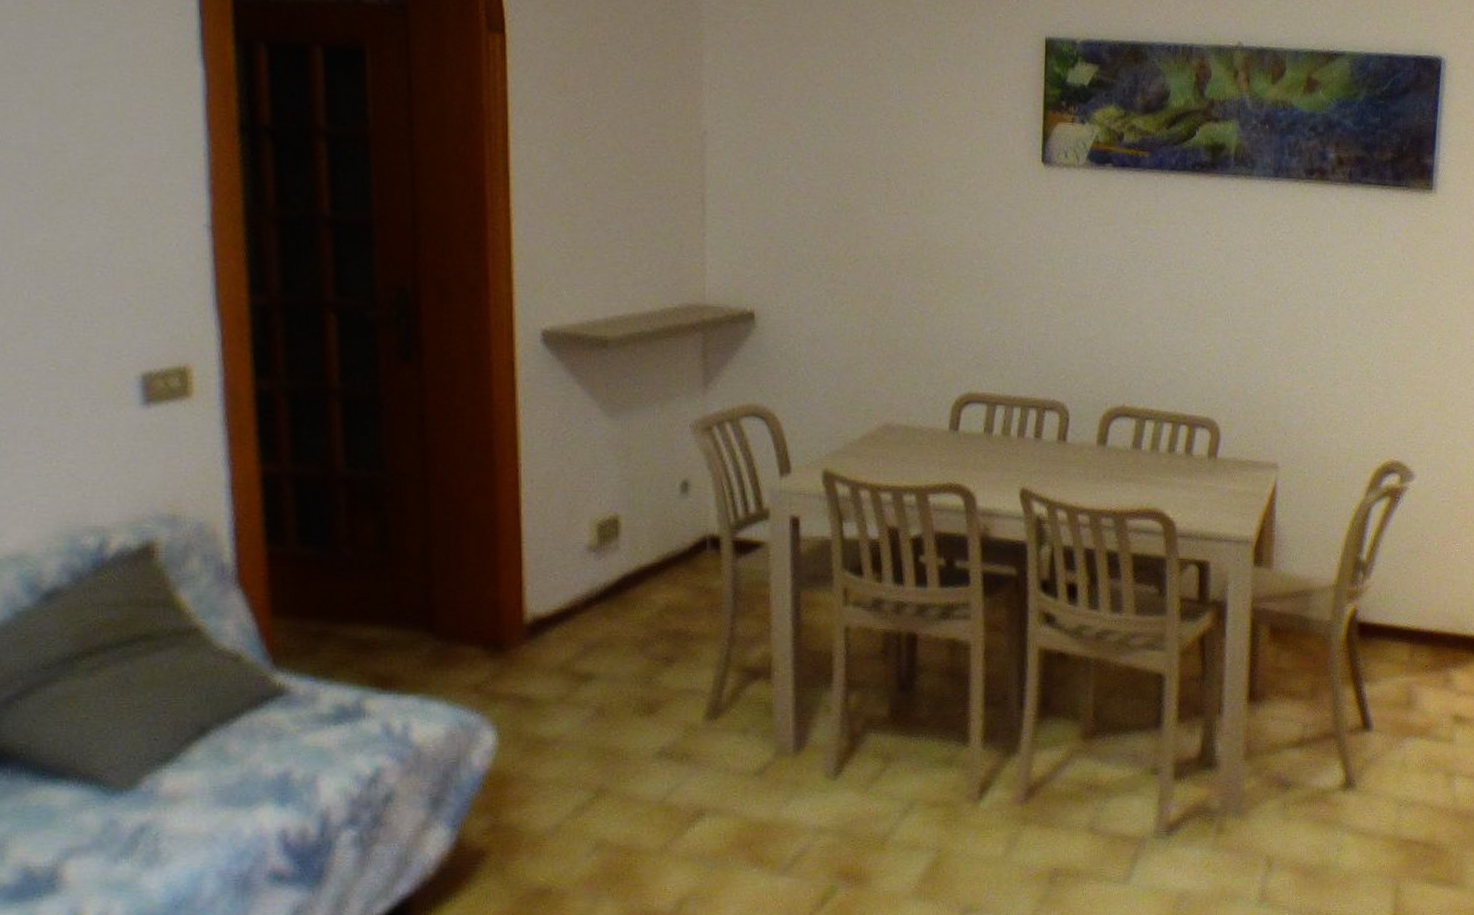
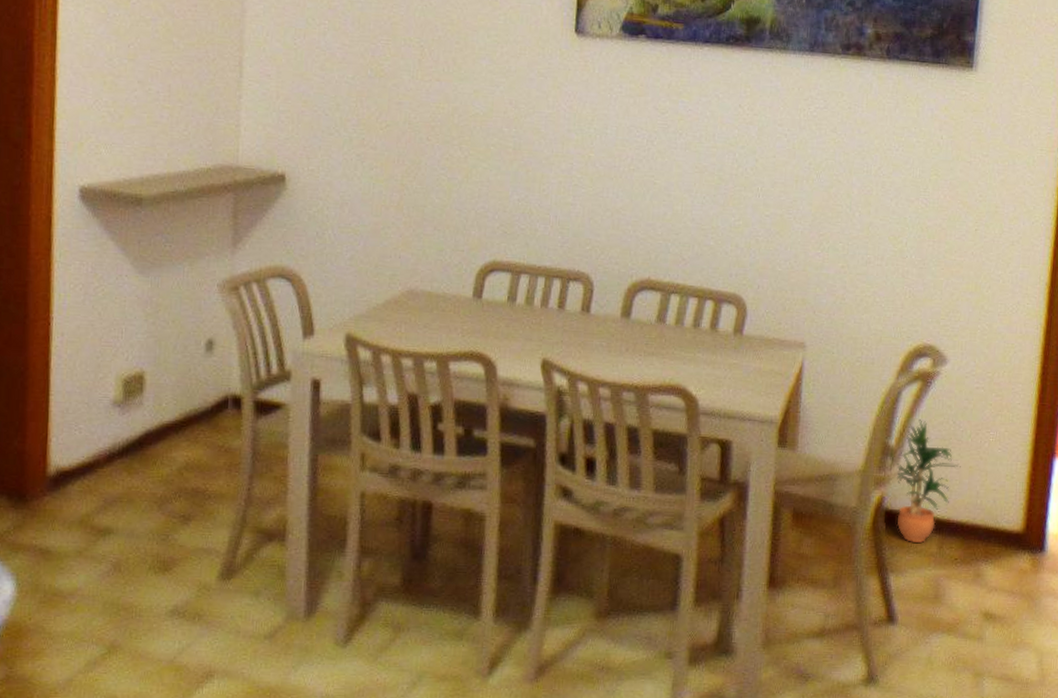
potted plant: none [1368,534,1429,652] -> present [896,420,961,543]

